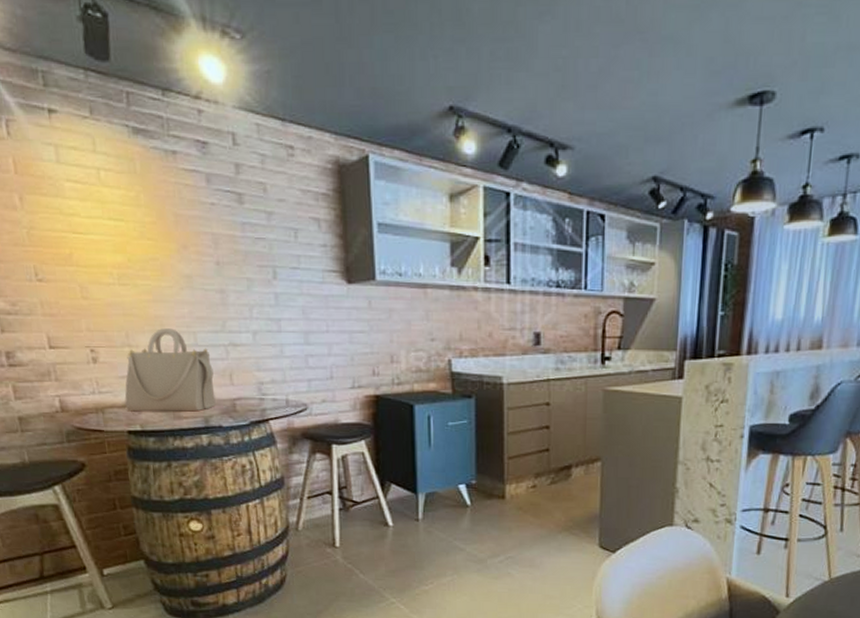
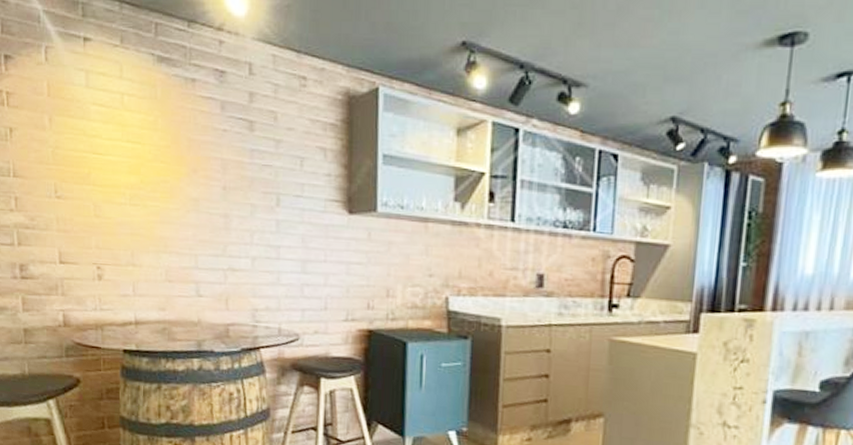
handbag: present [124,328,216,412] -> none [124,249,210,335]

